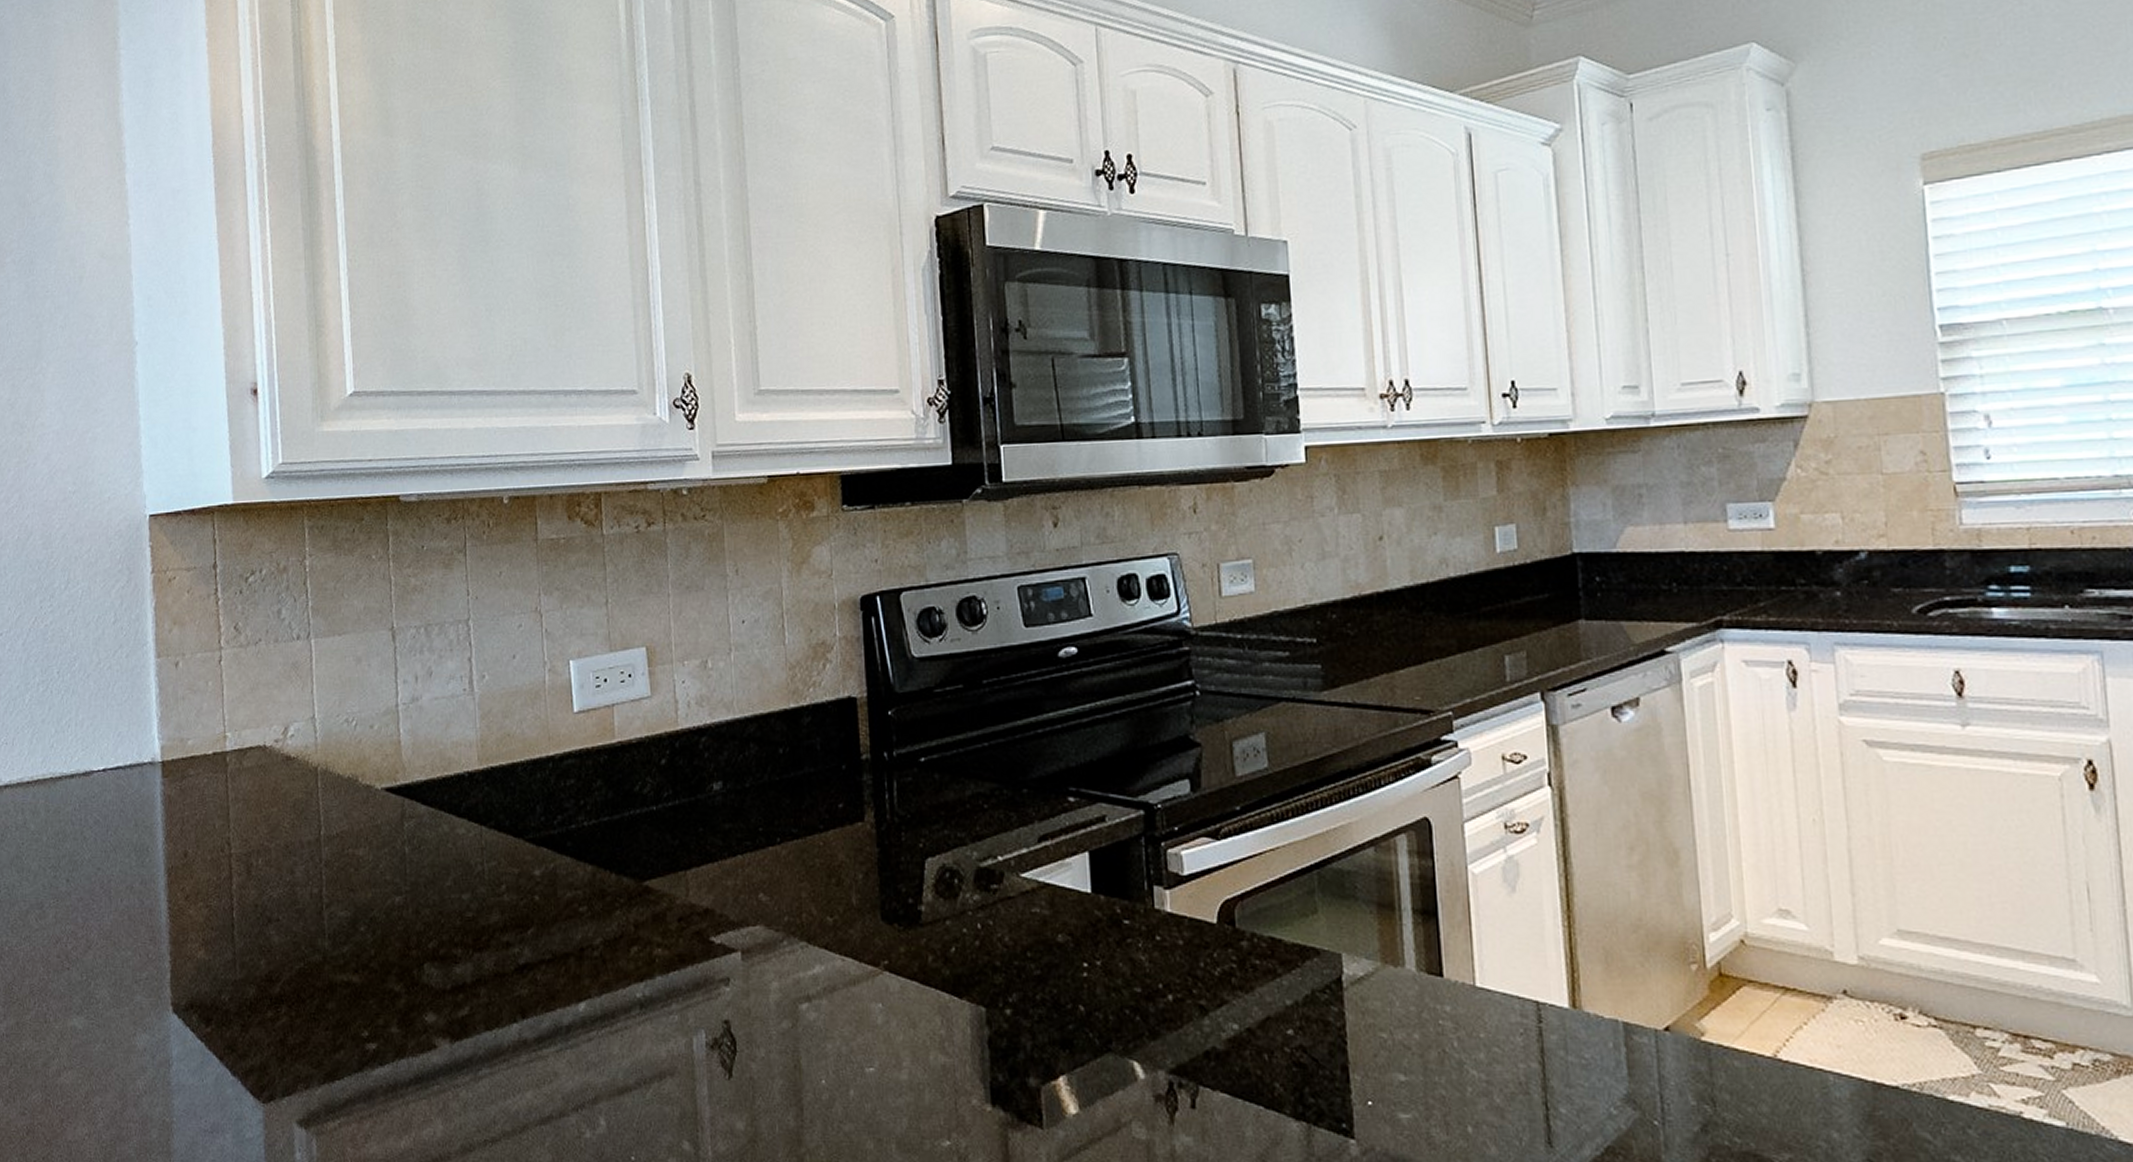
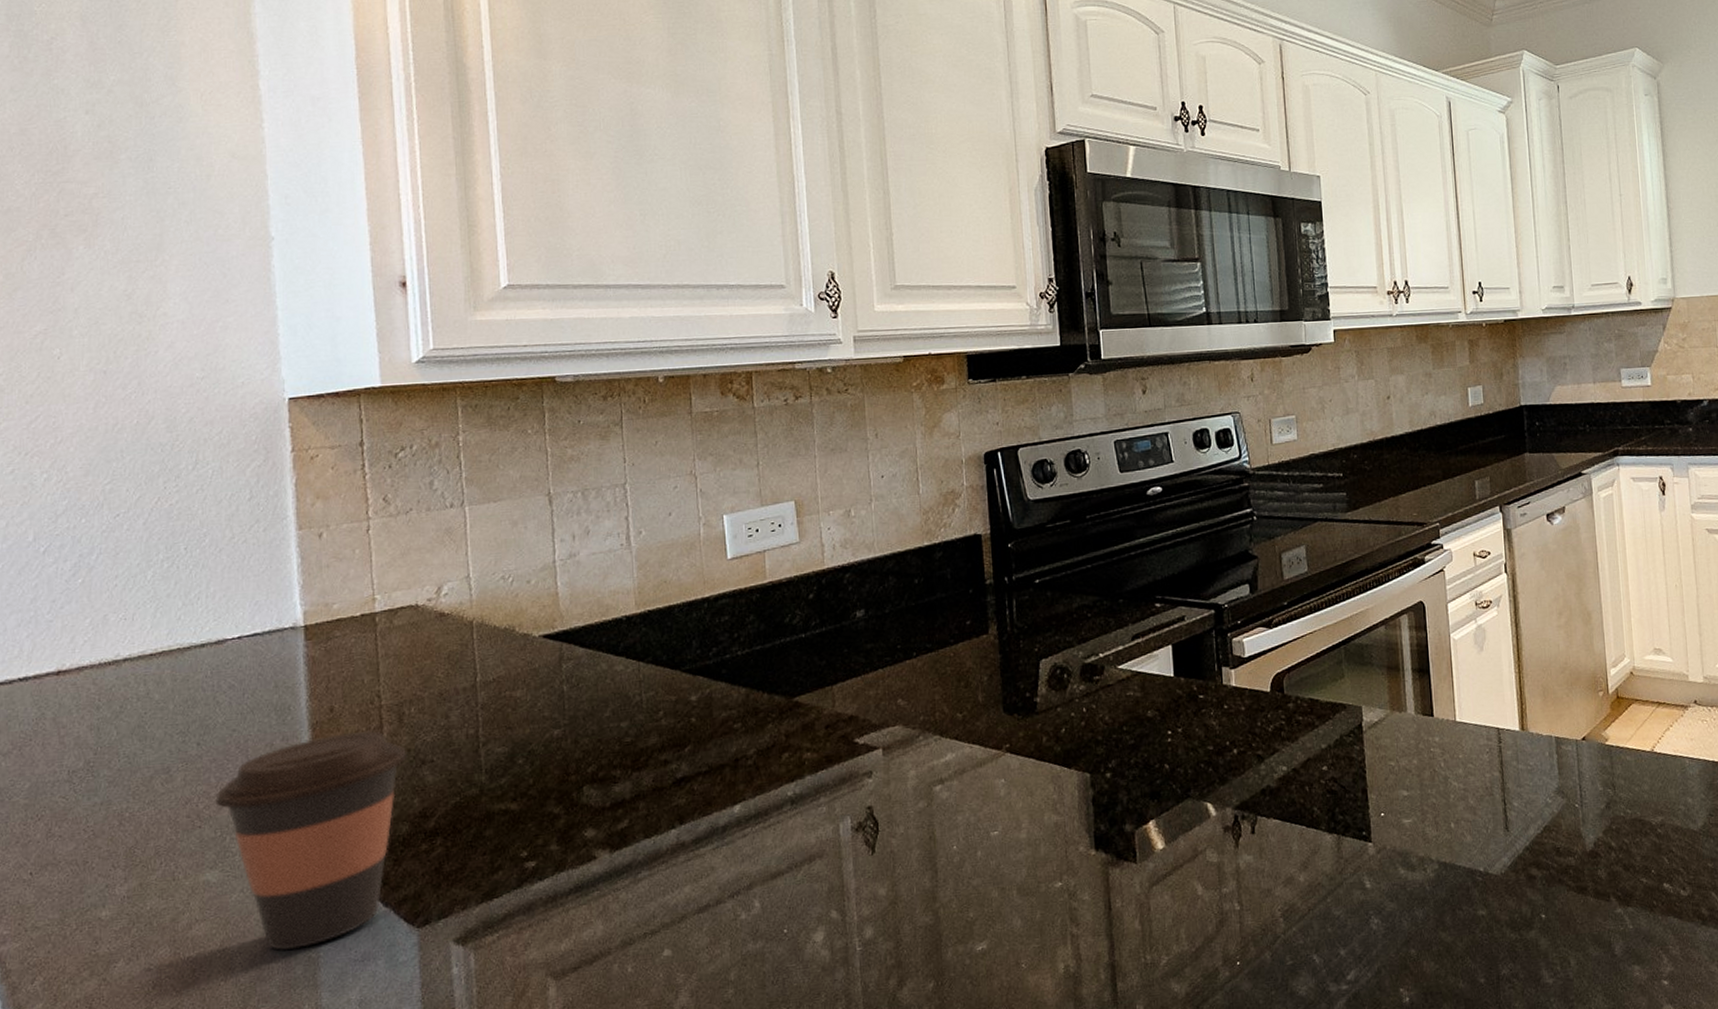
coffee cup: none [82,880,255,1111] -> present [215,730,408,951]

